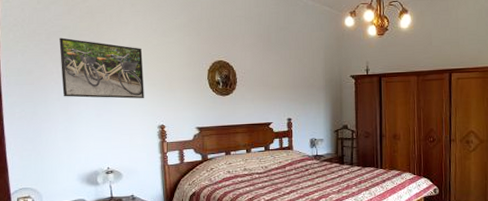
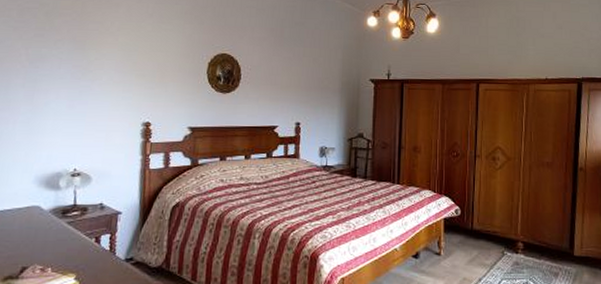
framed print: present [59,37,144,99] -> none [29,15,133,91]

